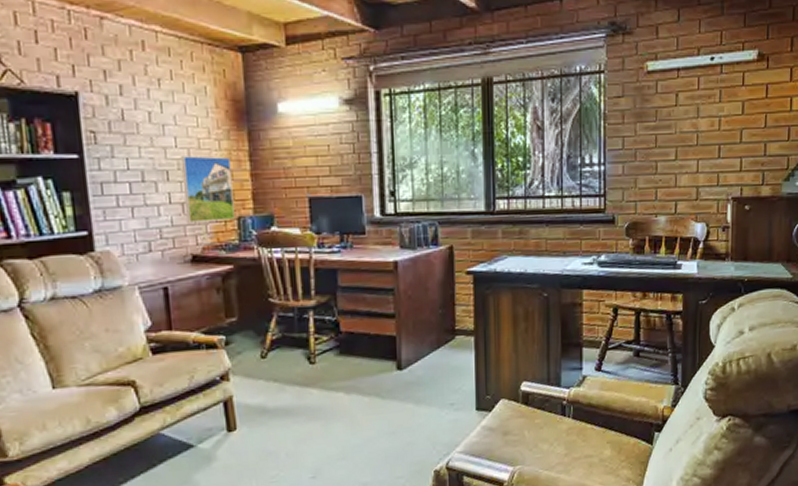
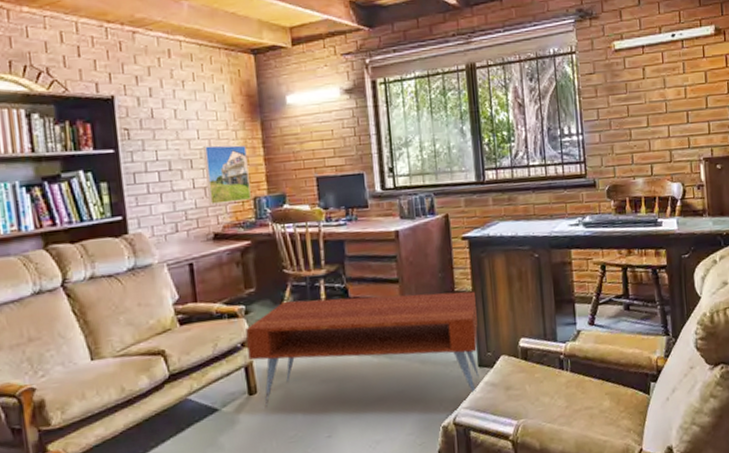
coffee table: none [226,330,479,446] -> present [246,291,479,408]

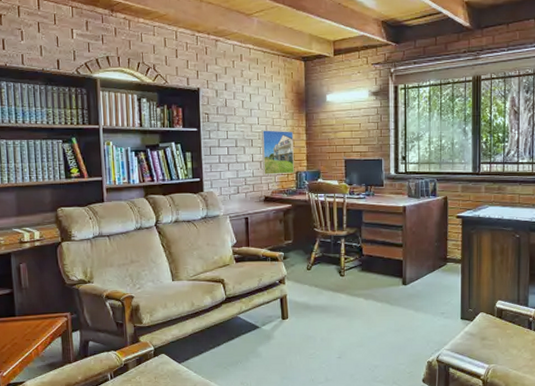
coffee table: present [246,291,479,408] -> none [283,252,464,340]

